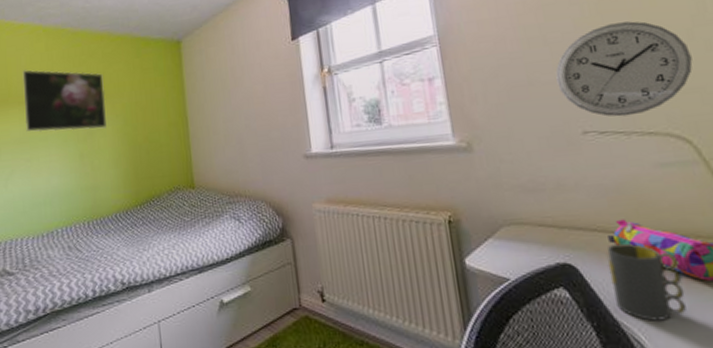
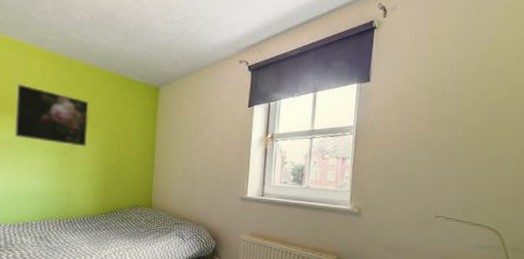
wall clock: present [555,21,693,117] -> none [428,144,516,210]

